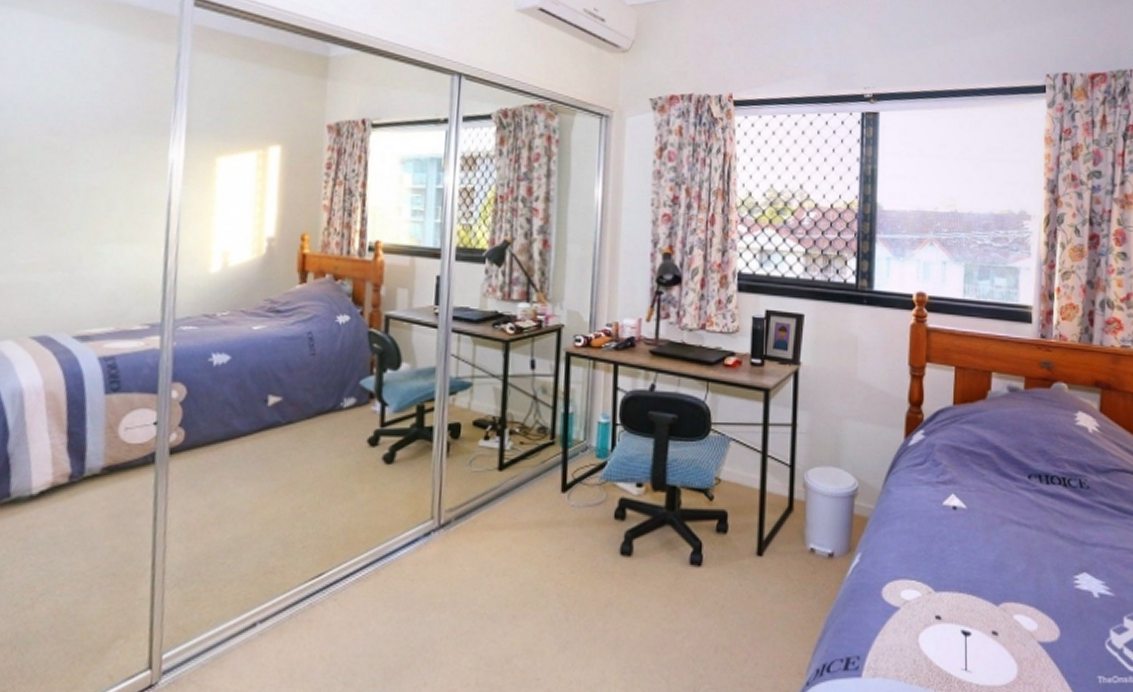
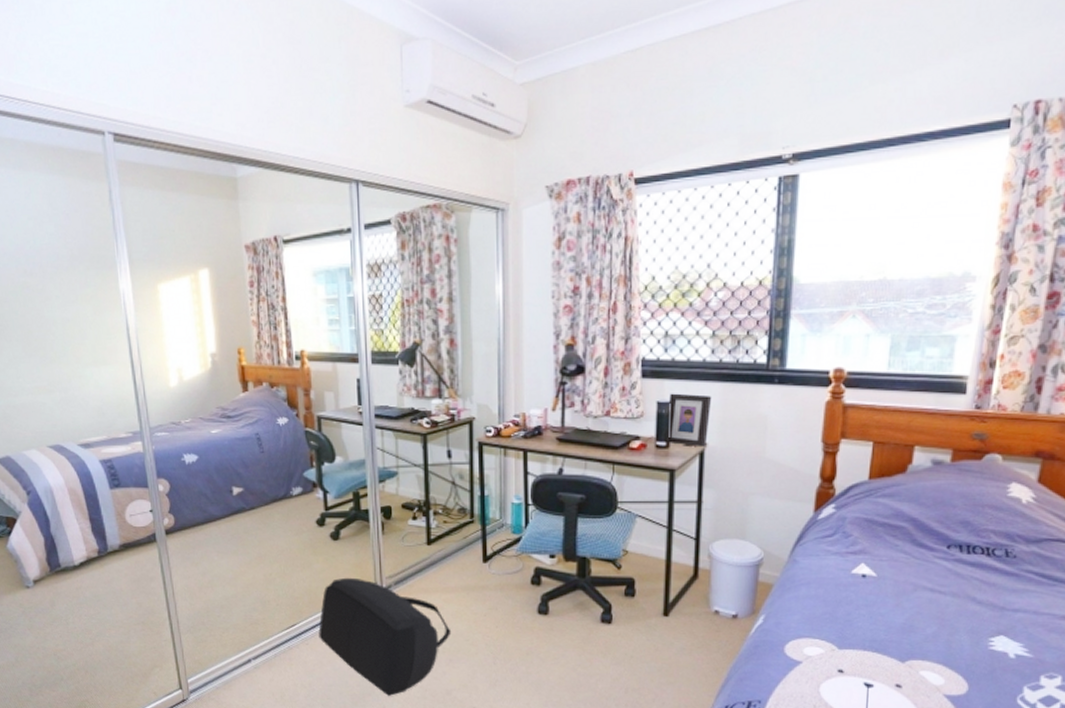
duffel bag: none [351,510,517,668] -> present [318,577,450,696]

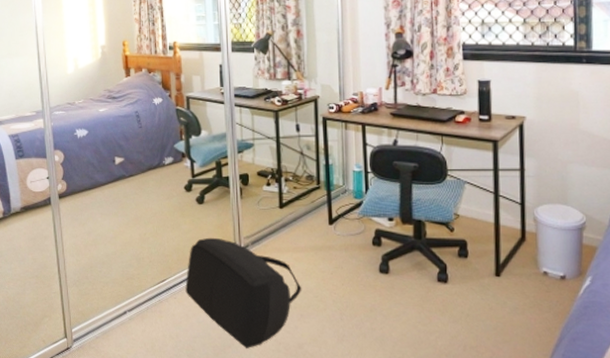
picture frame: present [664,393,712,448] -> none [486,73,527,121]

